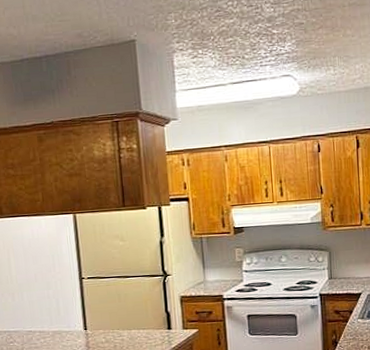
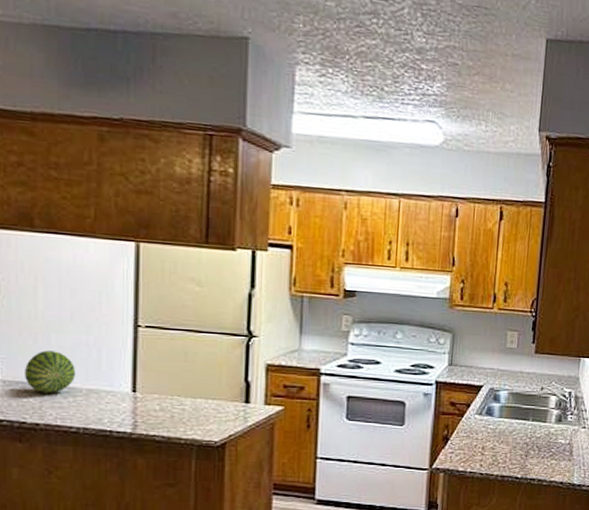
fruit: none [9,305,43,338] -> present [25,350,75,393]

